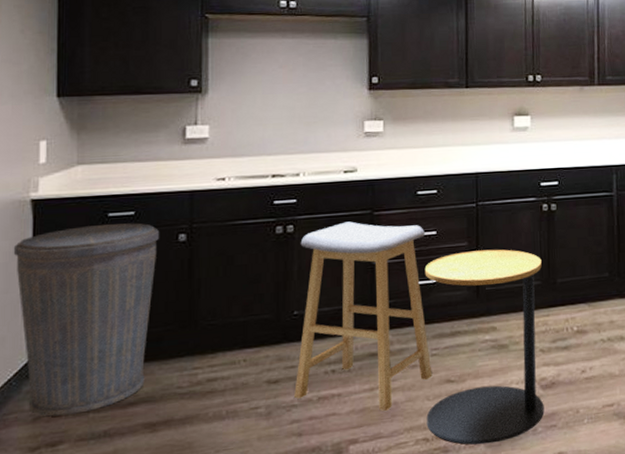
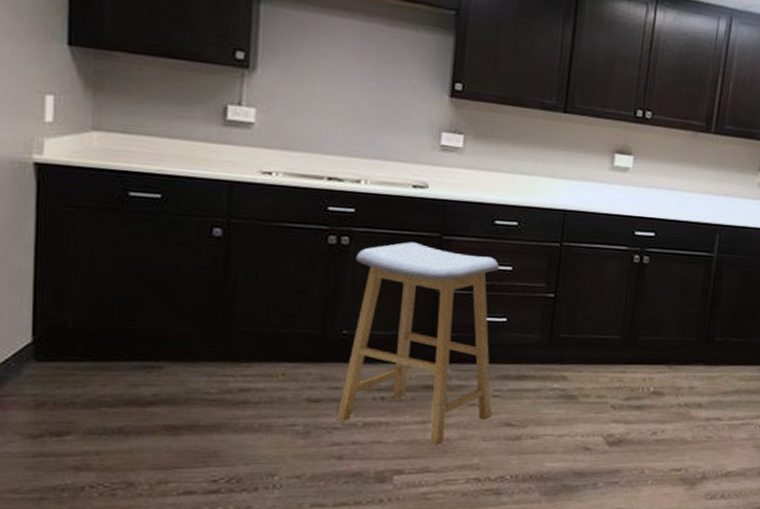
trash can: present [13,223,159,417] -> none [11,202,190,406]
side table: present [424,249,545,445] -> none [480,293,625,492]

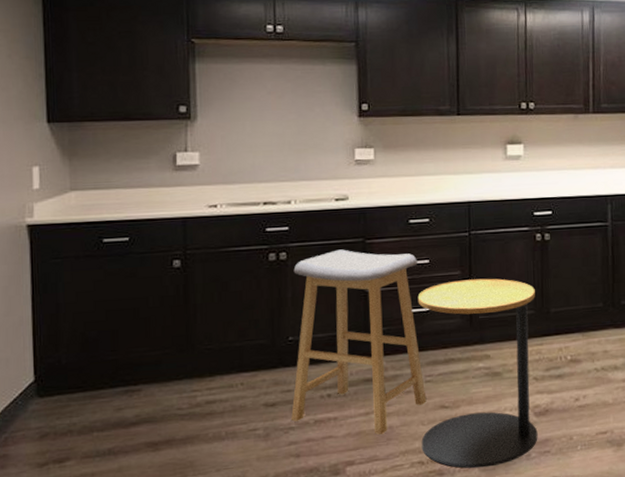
side table: none [480,293,625,492] -> present [417,278,538,469]

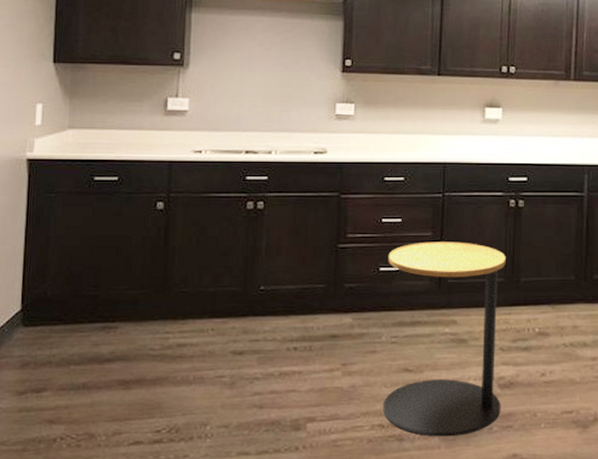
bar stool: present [291,249,427,436] -> none [257,202,391,394]

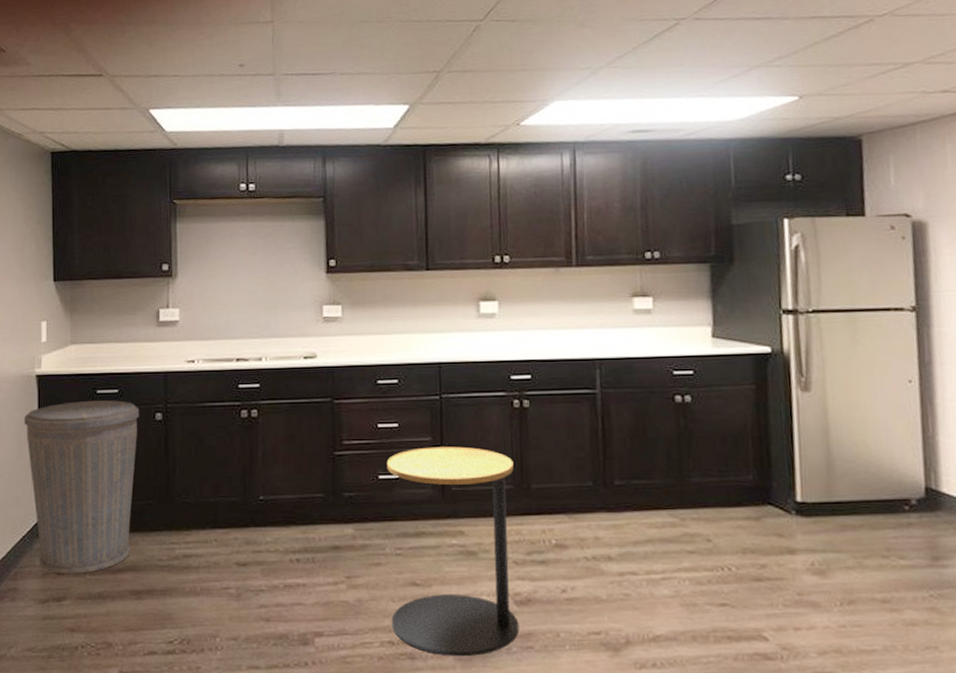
trash can: none [9,188,139,364] -> present [24,400,139,574]

